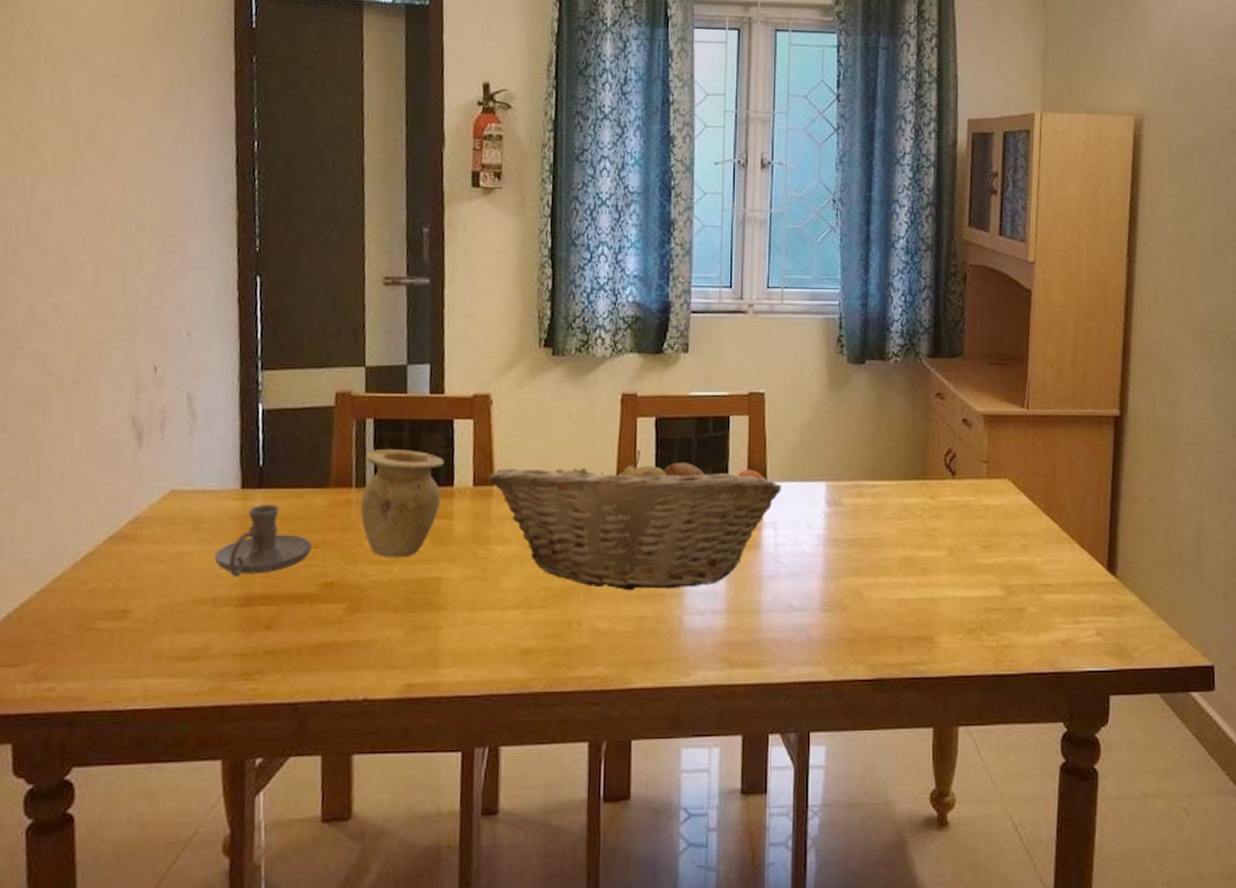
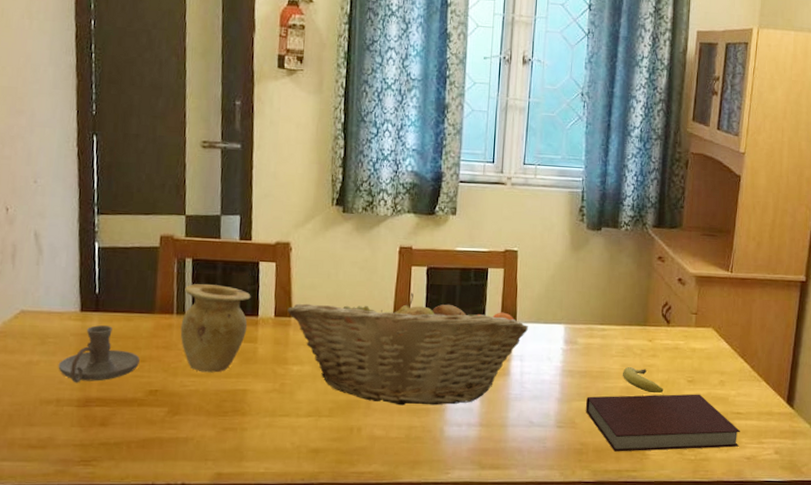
notebook: none [857,562,1052,640] -> present [586,394,741,452]
fruit: none [901,532,953,564] -> present [623,367,664,394]

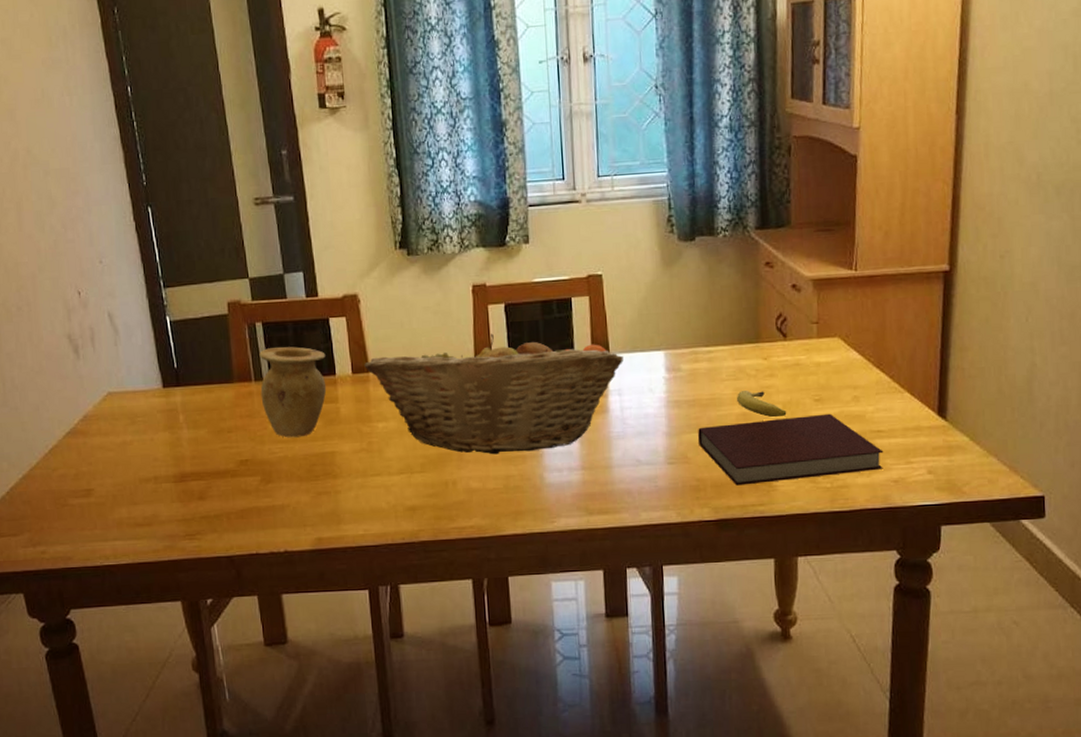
candle holder: present [58,325,140,383] -> none [150,399,226,460]

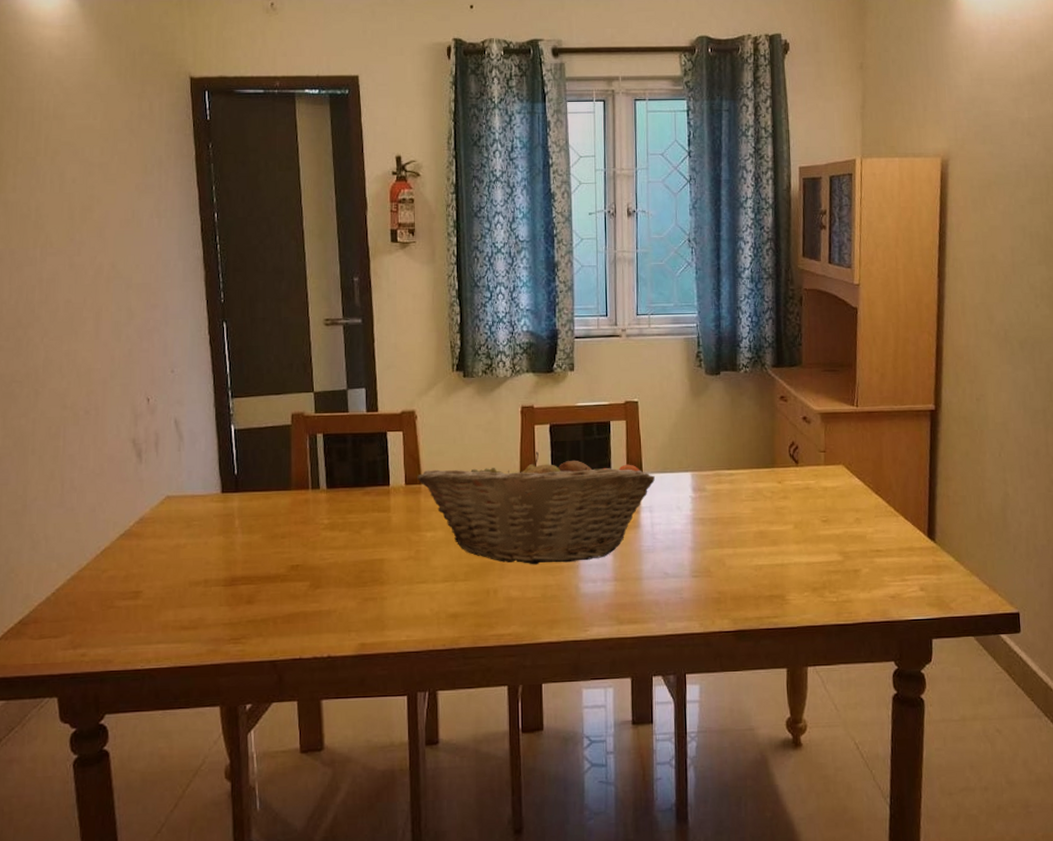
vase: present [259,346,327,438] -> none [316,458,381,545]
notebook: present [698,413,884,486] -> none [720,533,882,599]
fruit: present [737,391,787,418] -> none [755,511,798,536]

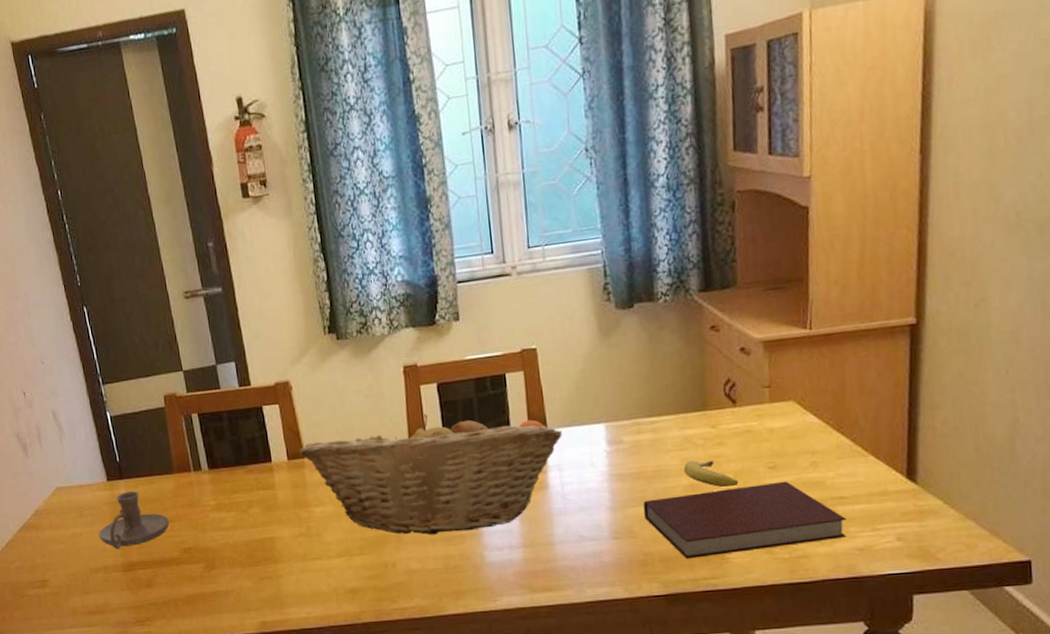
candle holder: none [204,505,280,563] -> present [98,491,170,550]
notebook: none [720,533,882,599] -> present [643,481,847,559]
fruit: none [755,511,798,536] -> present [684,460,739,488]

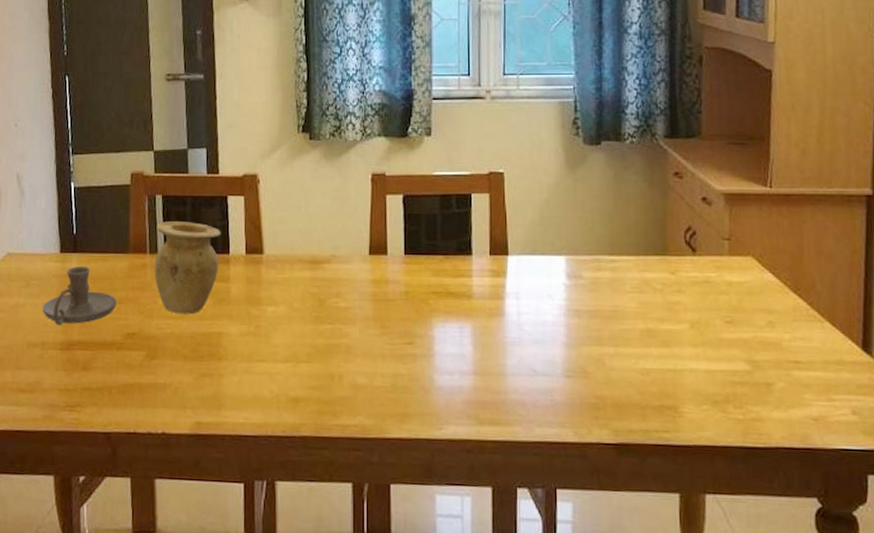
vase: none [196,436,264,526] -> present [154,221,221,315]
fruit basket: present [299,413,562,535] -> none [258,224,522,351]
notebook: present [643,481,847,559] -> none [599,337,802,408]
fruit: present [684,460,739,488] -> none [641,305,695,337]

